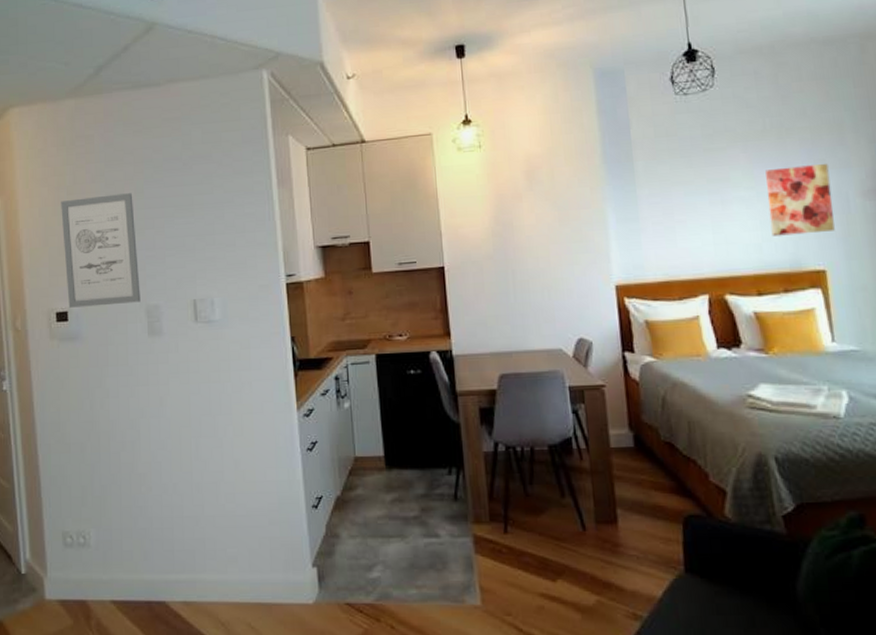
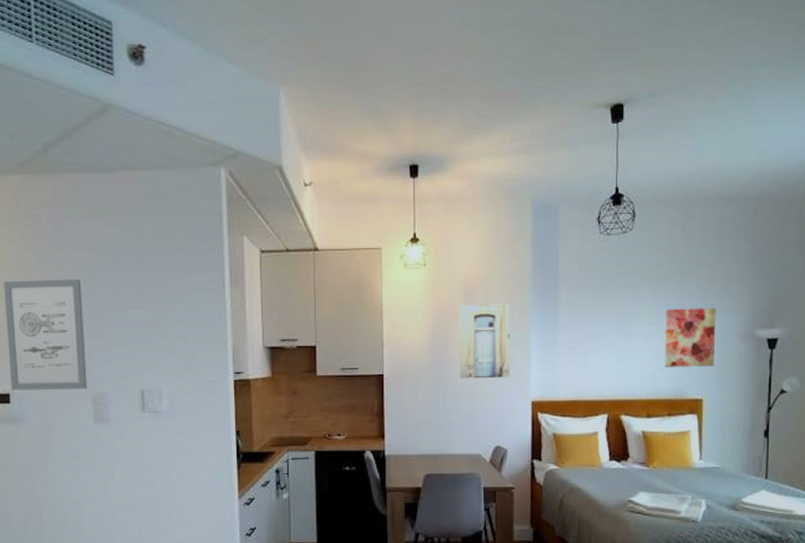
wall art: none [521,180,588,266] -> present [459,304,511,379]

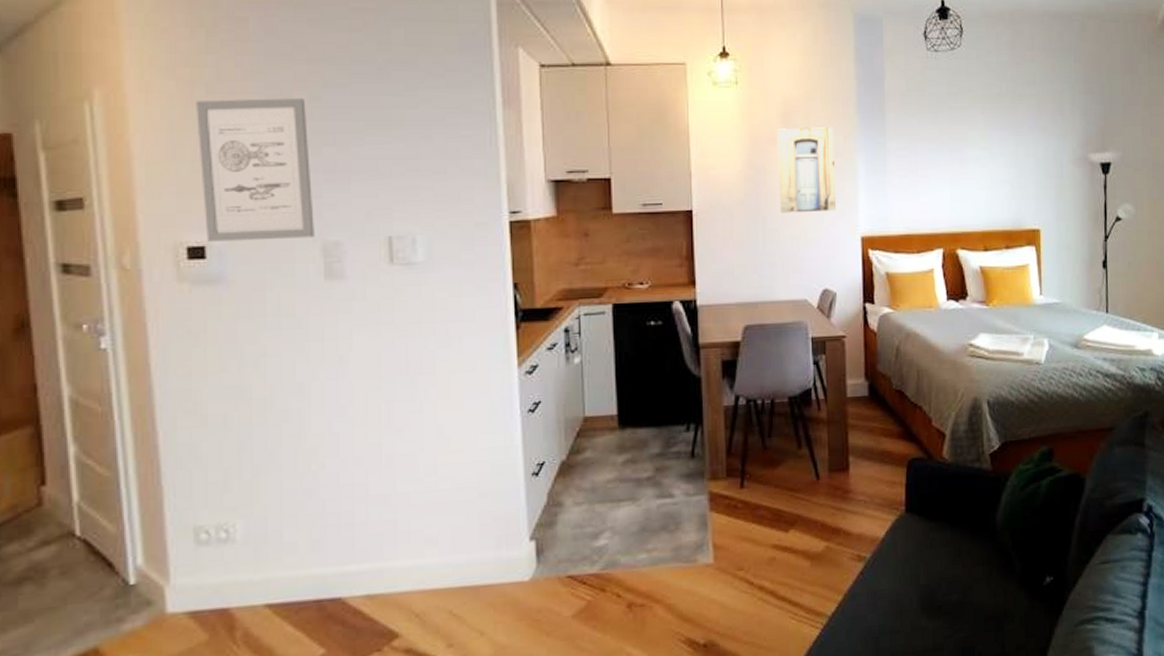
wall art: present [664,308,716,368] -> none [998,131,1050,196]

